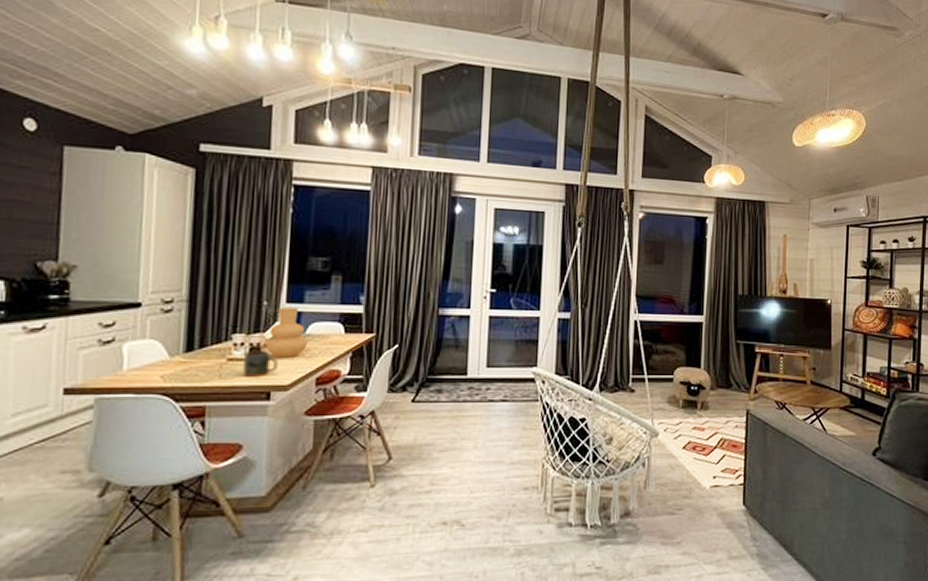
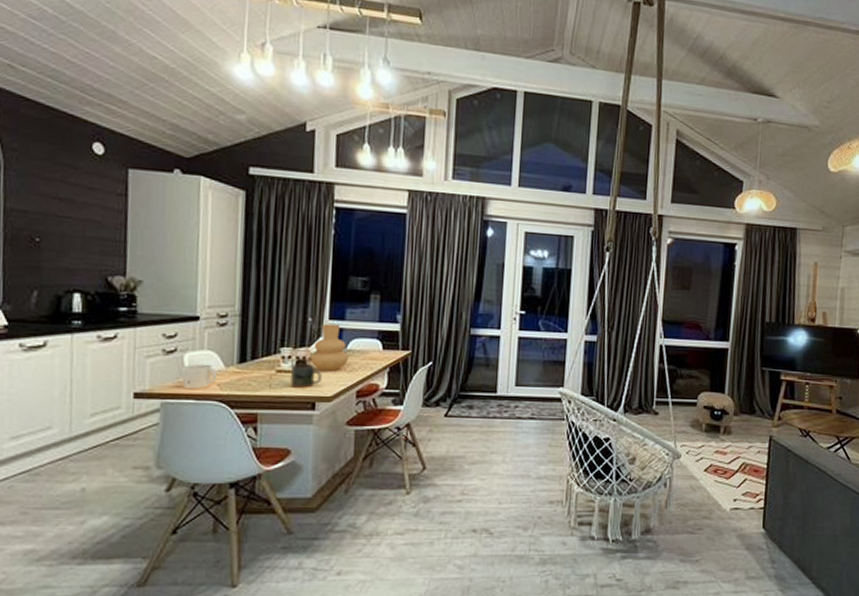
mug: none [119,354,160,383] -> present [181,363,217,390]

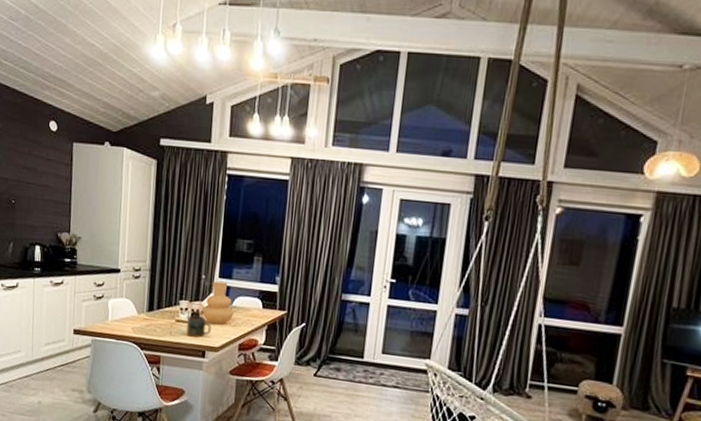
mug: present [181,363,217,390] -> none [106,309,132,332]

